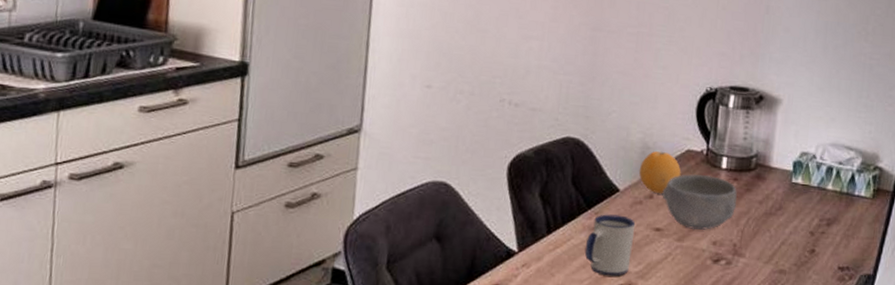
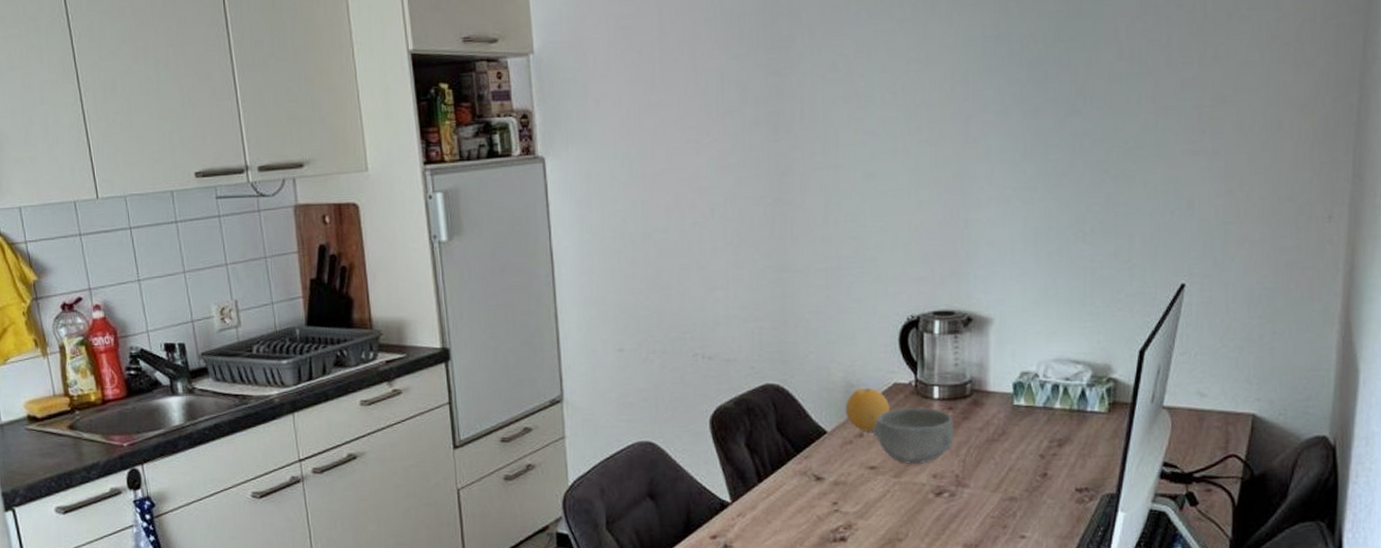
mug: present [584,214,635,277] -> none [798,457,848,519]

